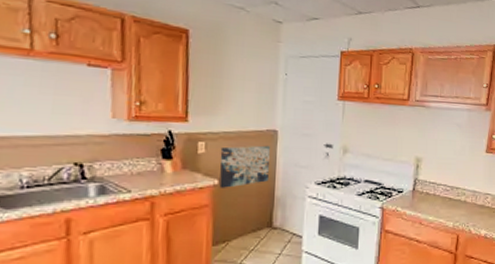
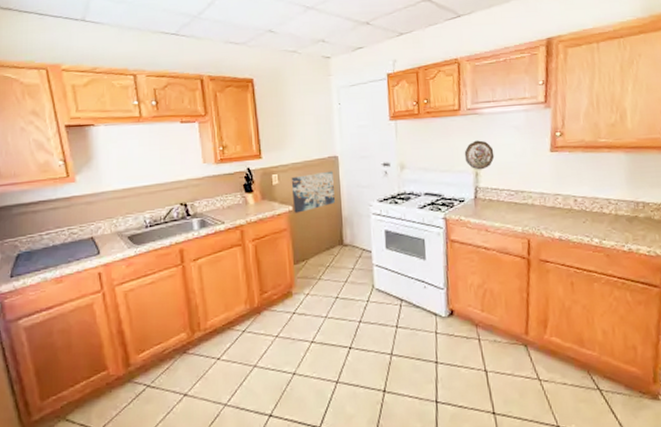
decorative plate: none [408,133,436,163] -> present [464,140,495,170]

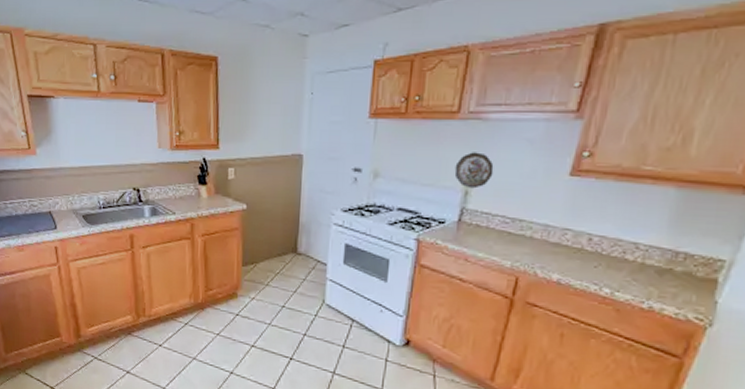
wall art: present [291,171,336,213] -> none [247,170,296,213]

